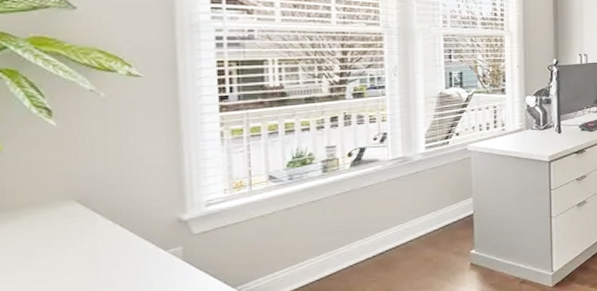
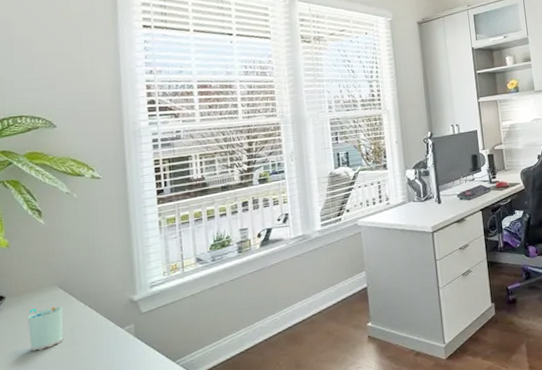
cup: none [28,223,83,276] -> present [27,306,64,351]

